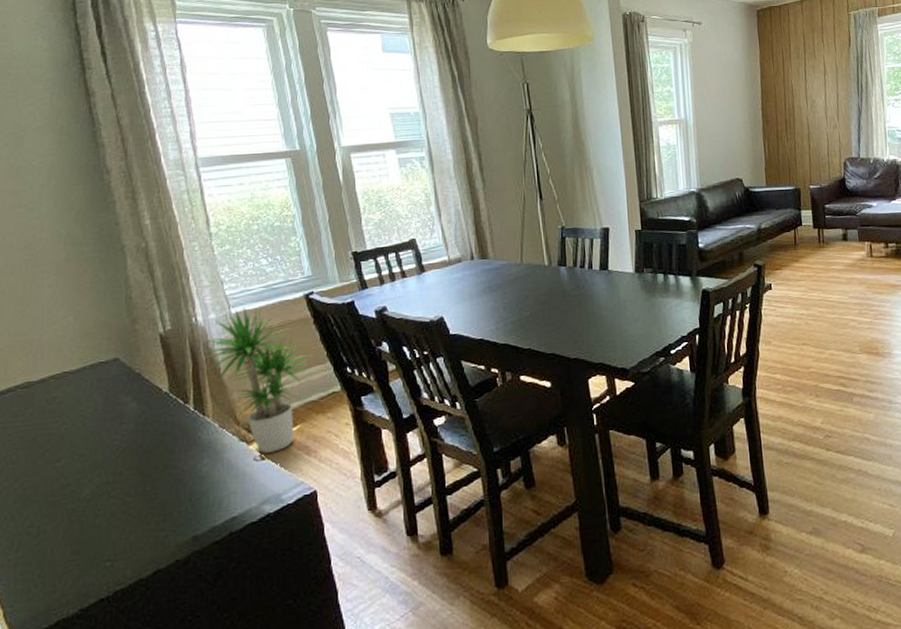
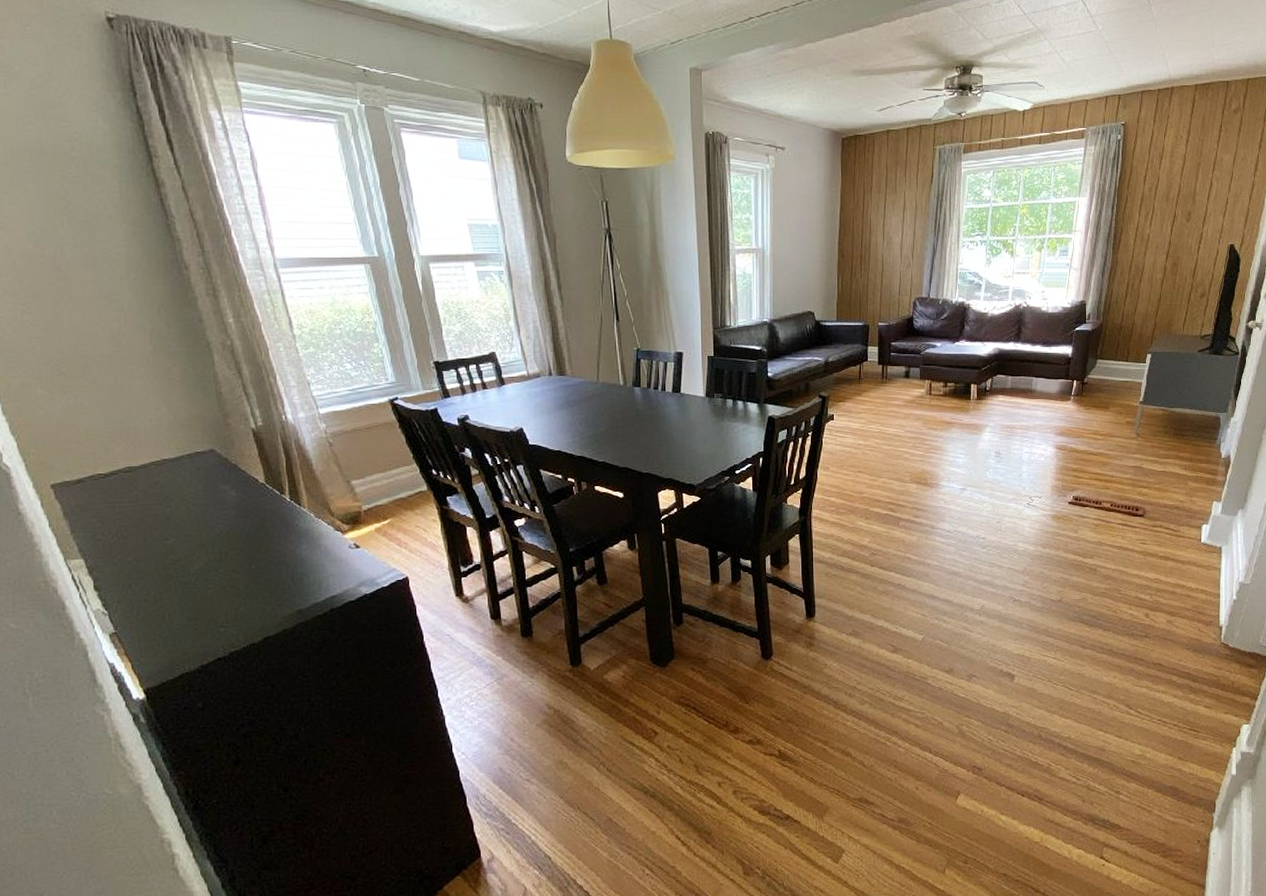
potted plant: present [200,307,314,453] -> none [294,408,401,542]

